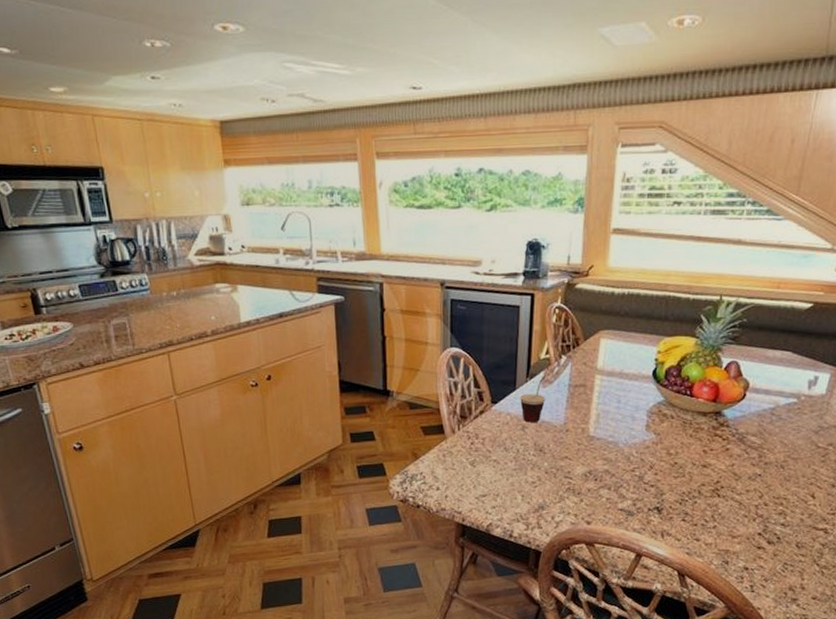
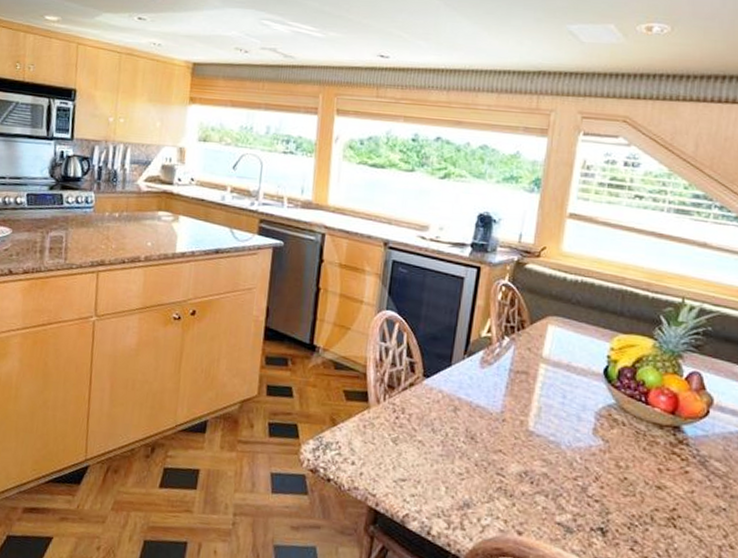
cup: present [520,374,547,423] -> none [454,354,487,406]

